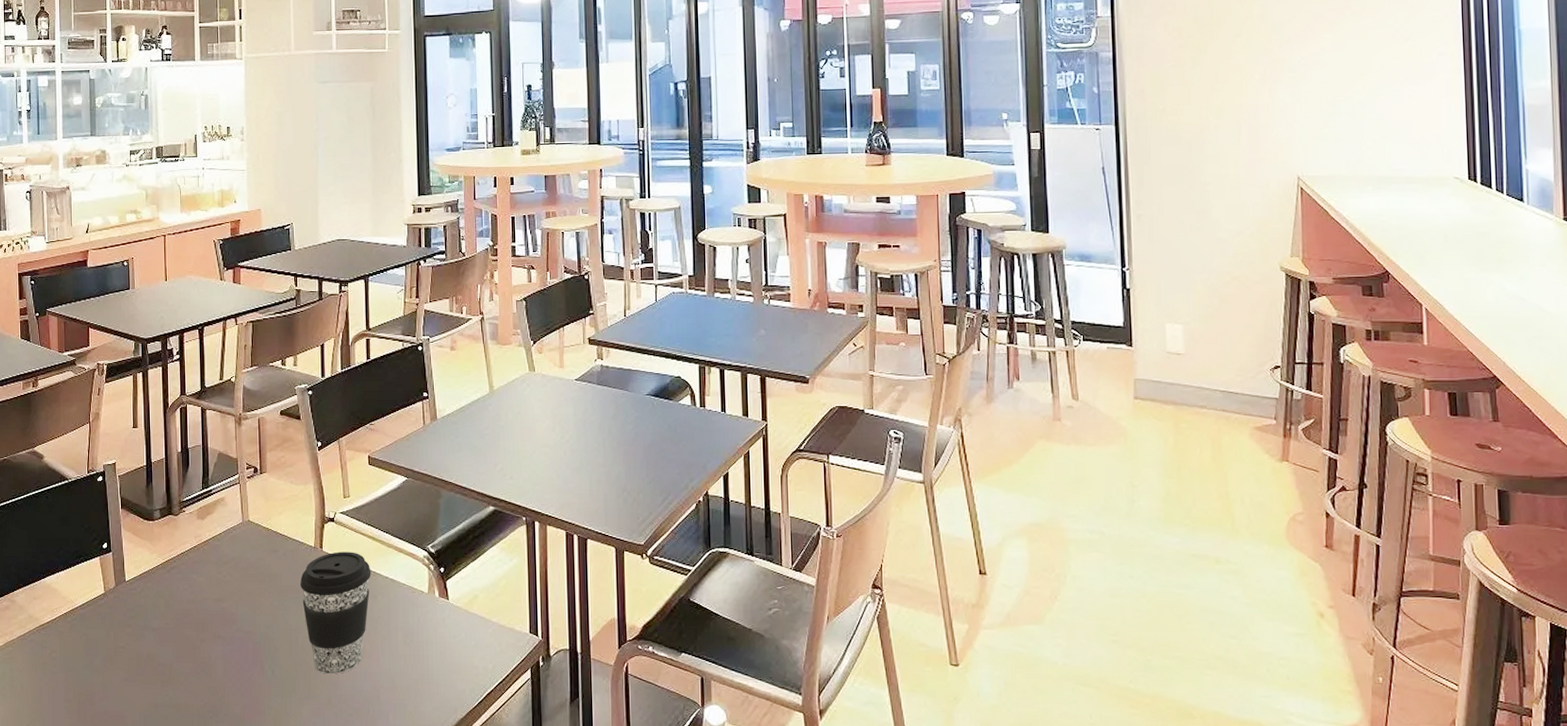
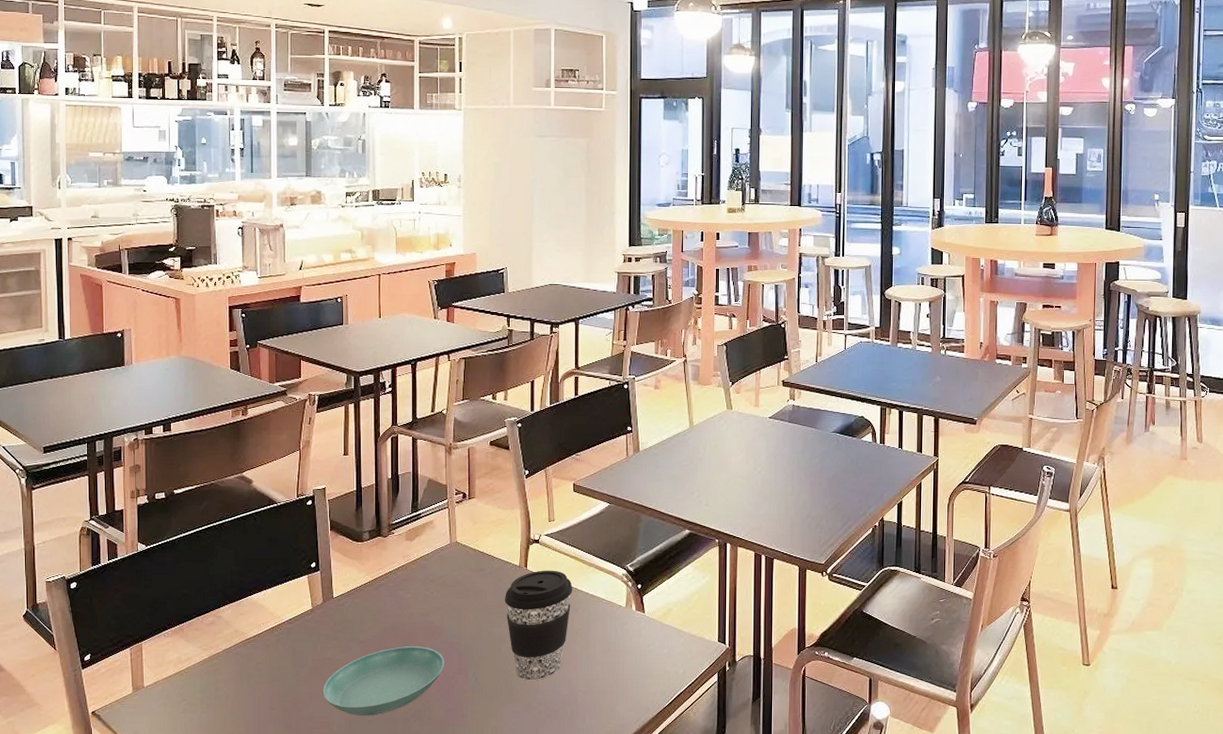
saucer: none [116,635,240,711] -> present [322,646,444,716]

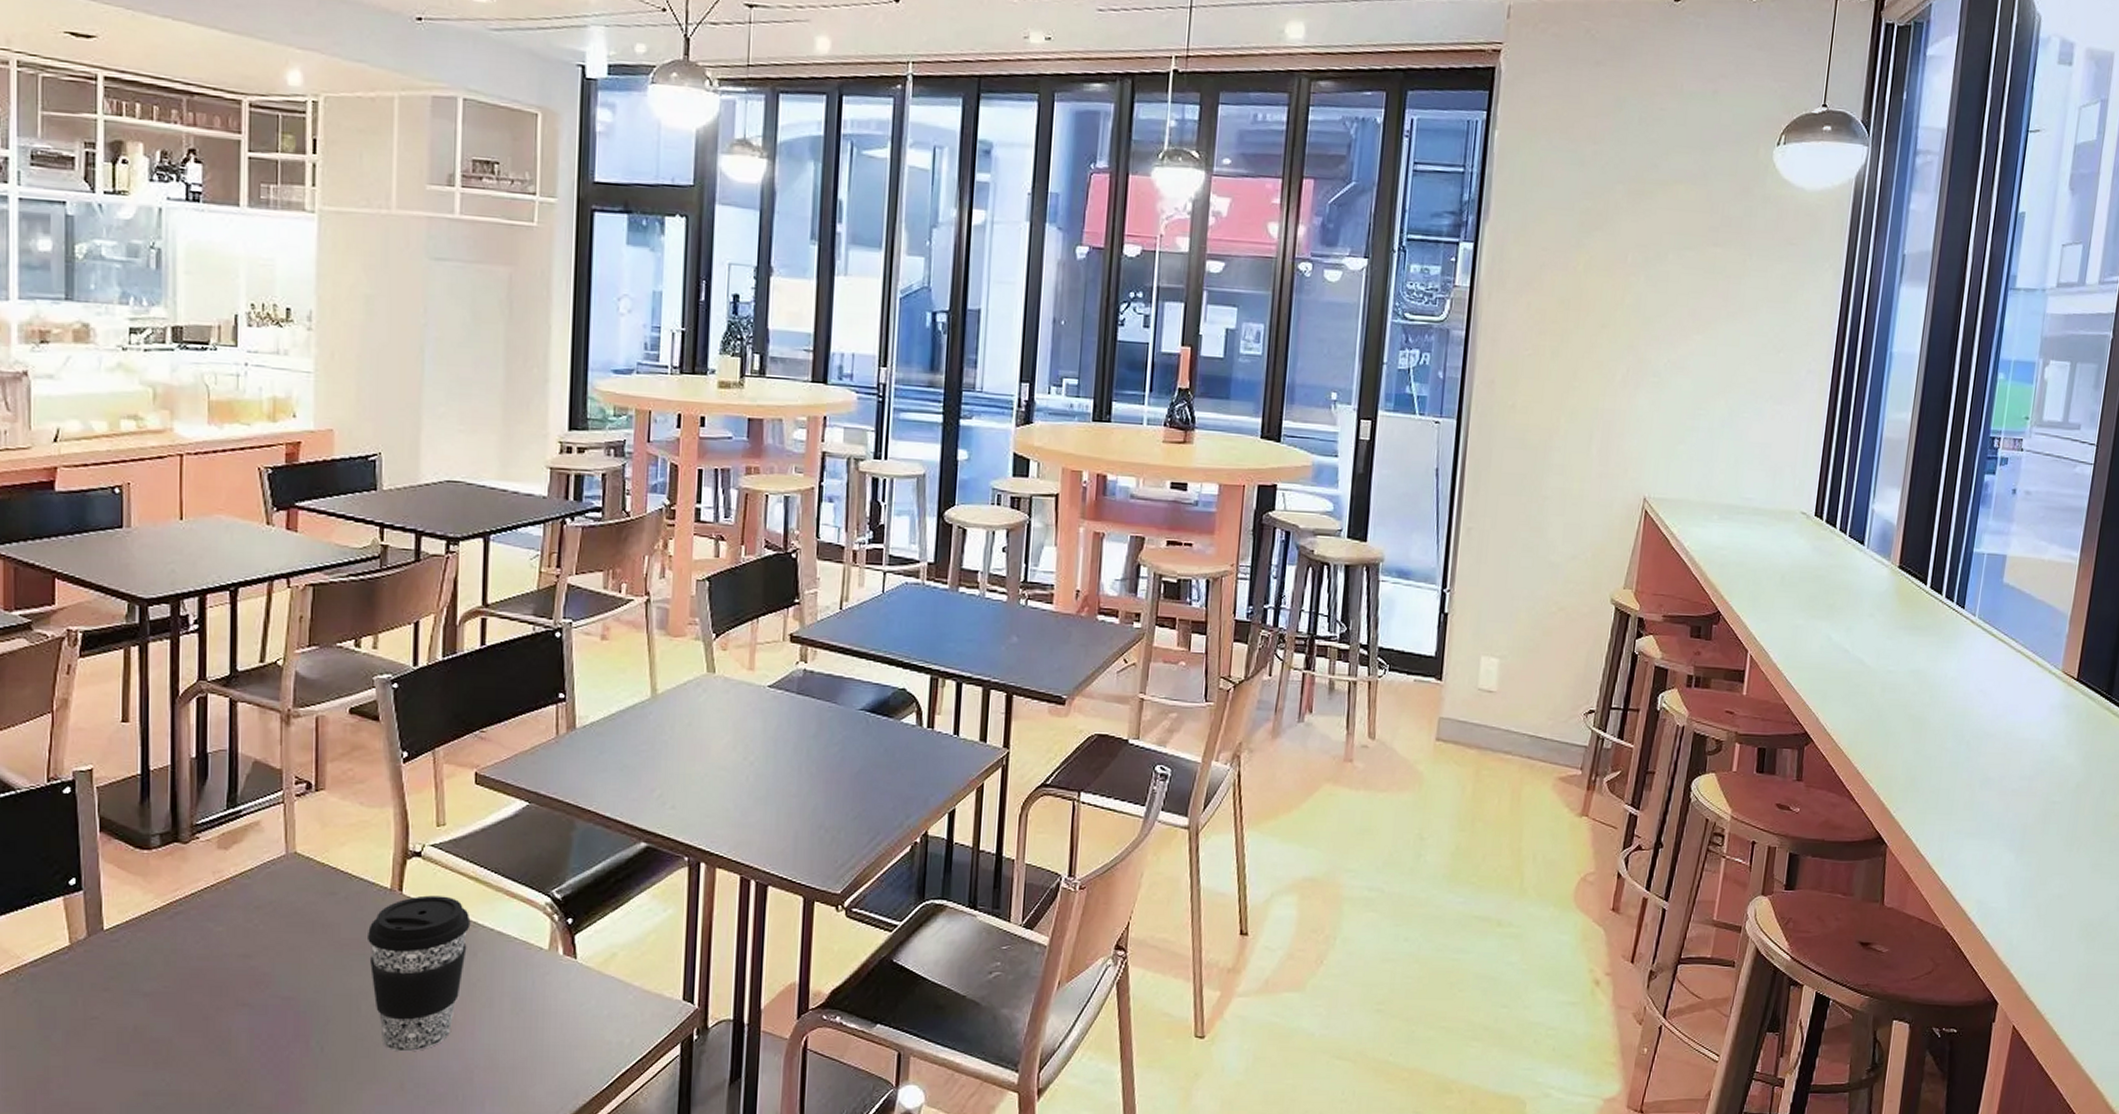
saucer: present [322,646,444,716] -> none [85,1001,274,1101]

